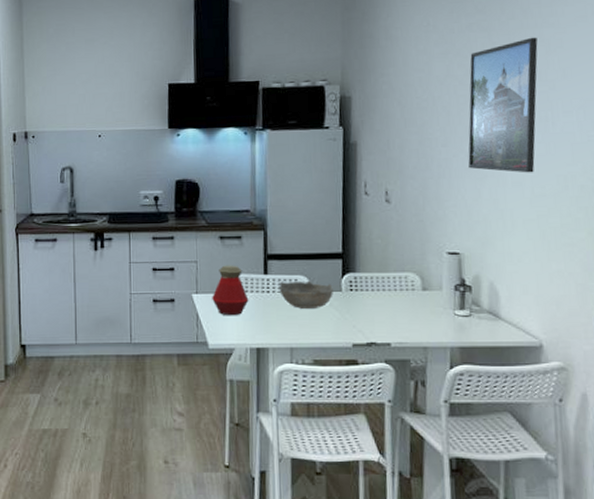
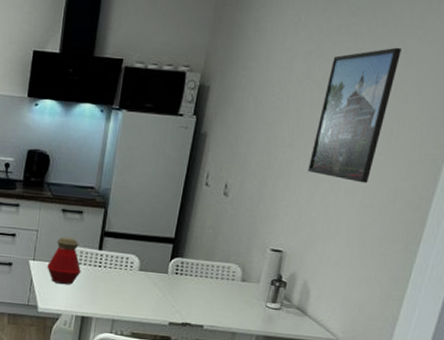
bowl: present [279,280,333,309] -> none [110,258,160,287]

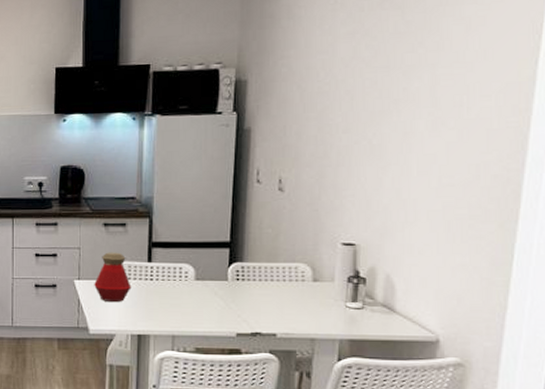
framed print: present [308,47,402,184] -> none [371,14,457,162]

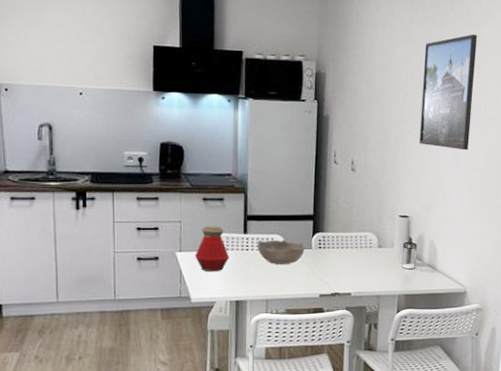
bowl: none [163,269,219,297] -> present [257,239,305,264]
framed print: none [371,14,457,162] -> present [419,34,477,150]

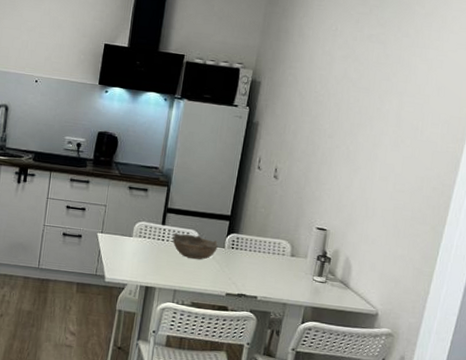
bottle: present [195,225,230,272] -> none [114,212,146,257]
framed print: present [419,34,477,150] -> none [347,55,423,171]

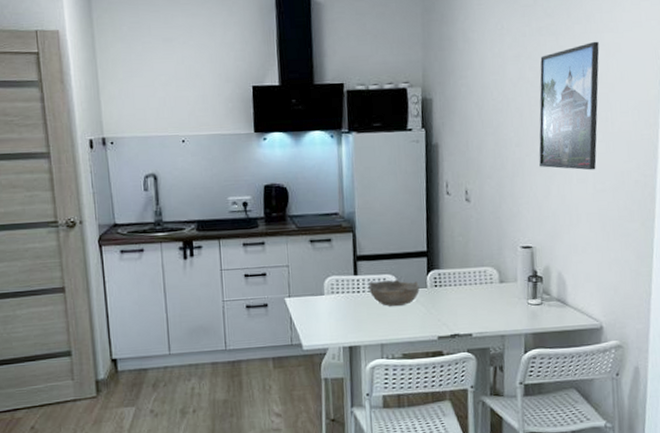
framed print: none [347,55,423,171] -> present [539,41,600,171]

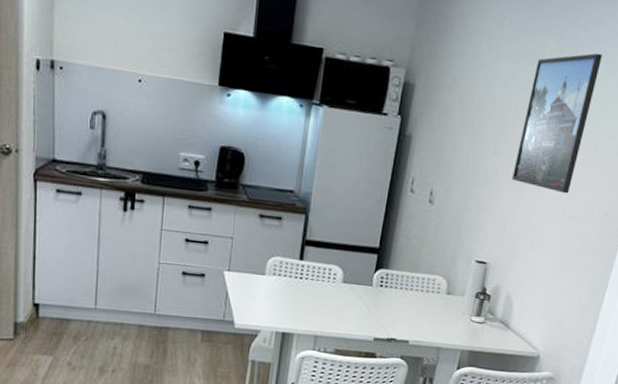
bowl: present [368,279,420,306] -> none [312,269,365,300]

